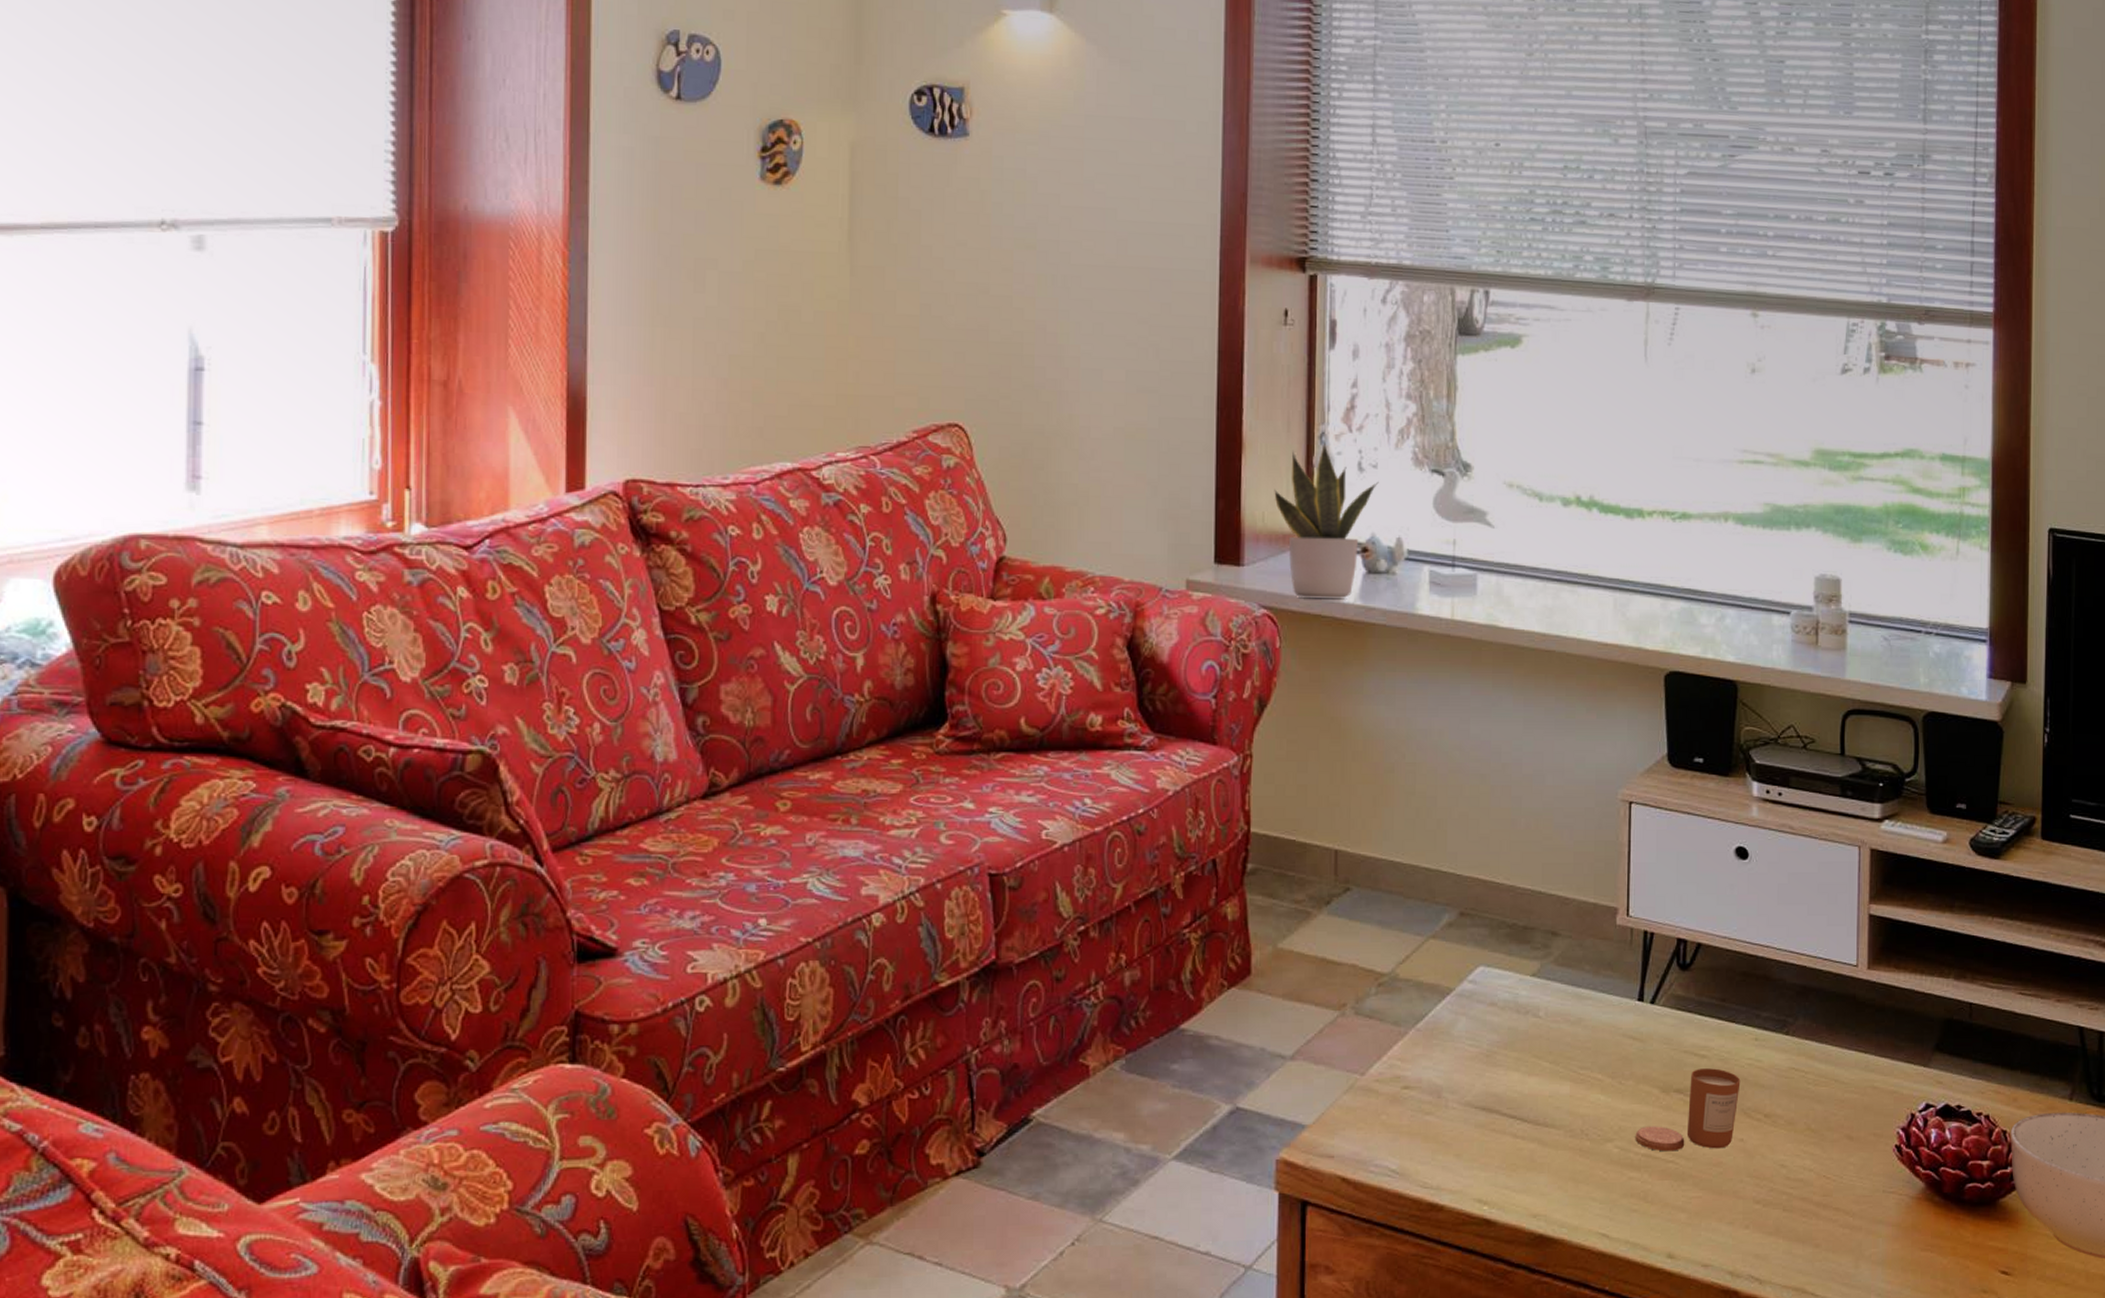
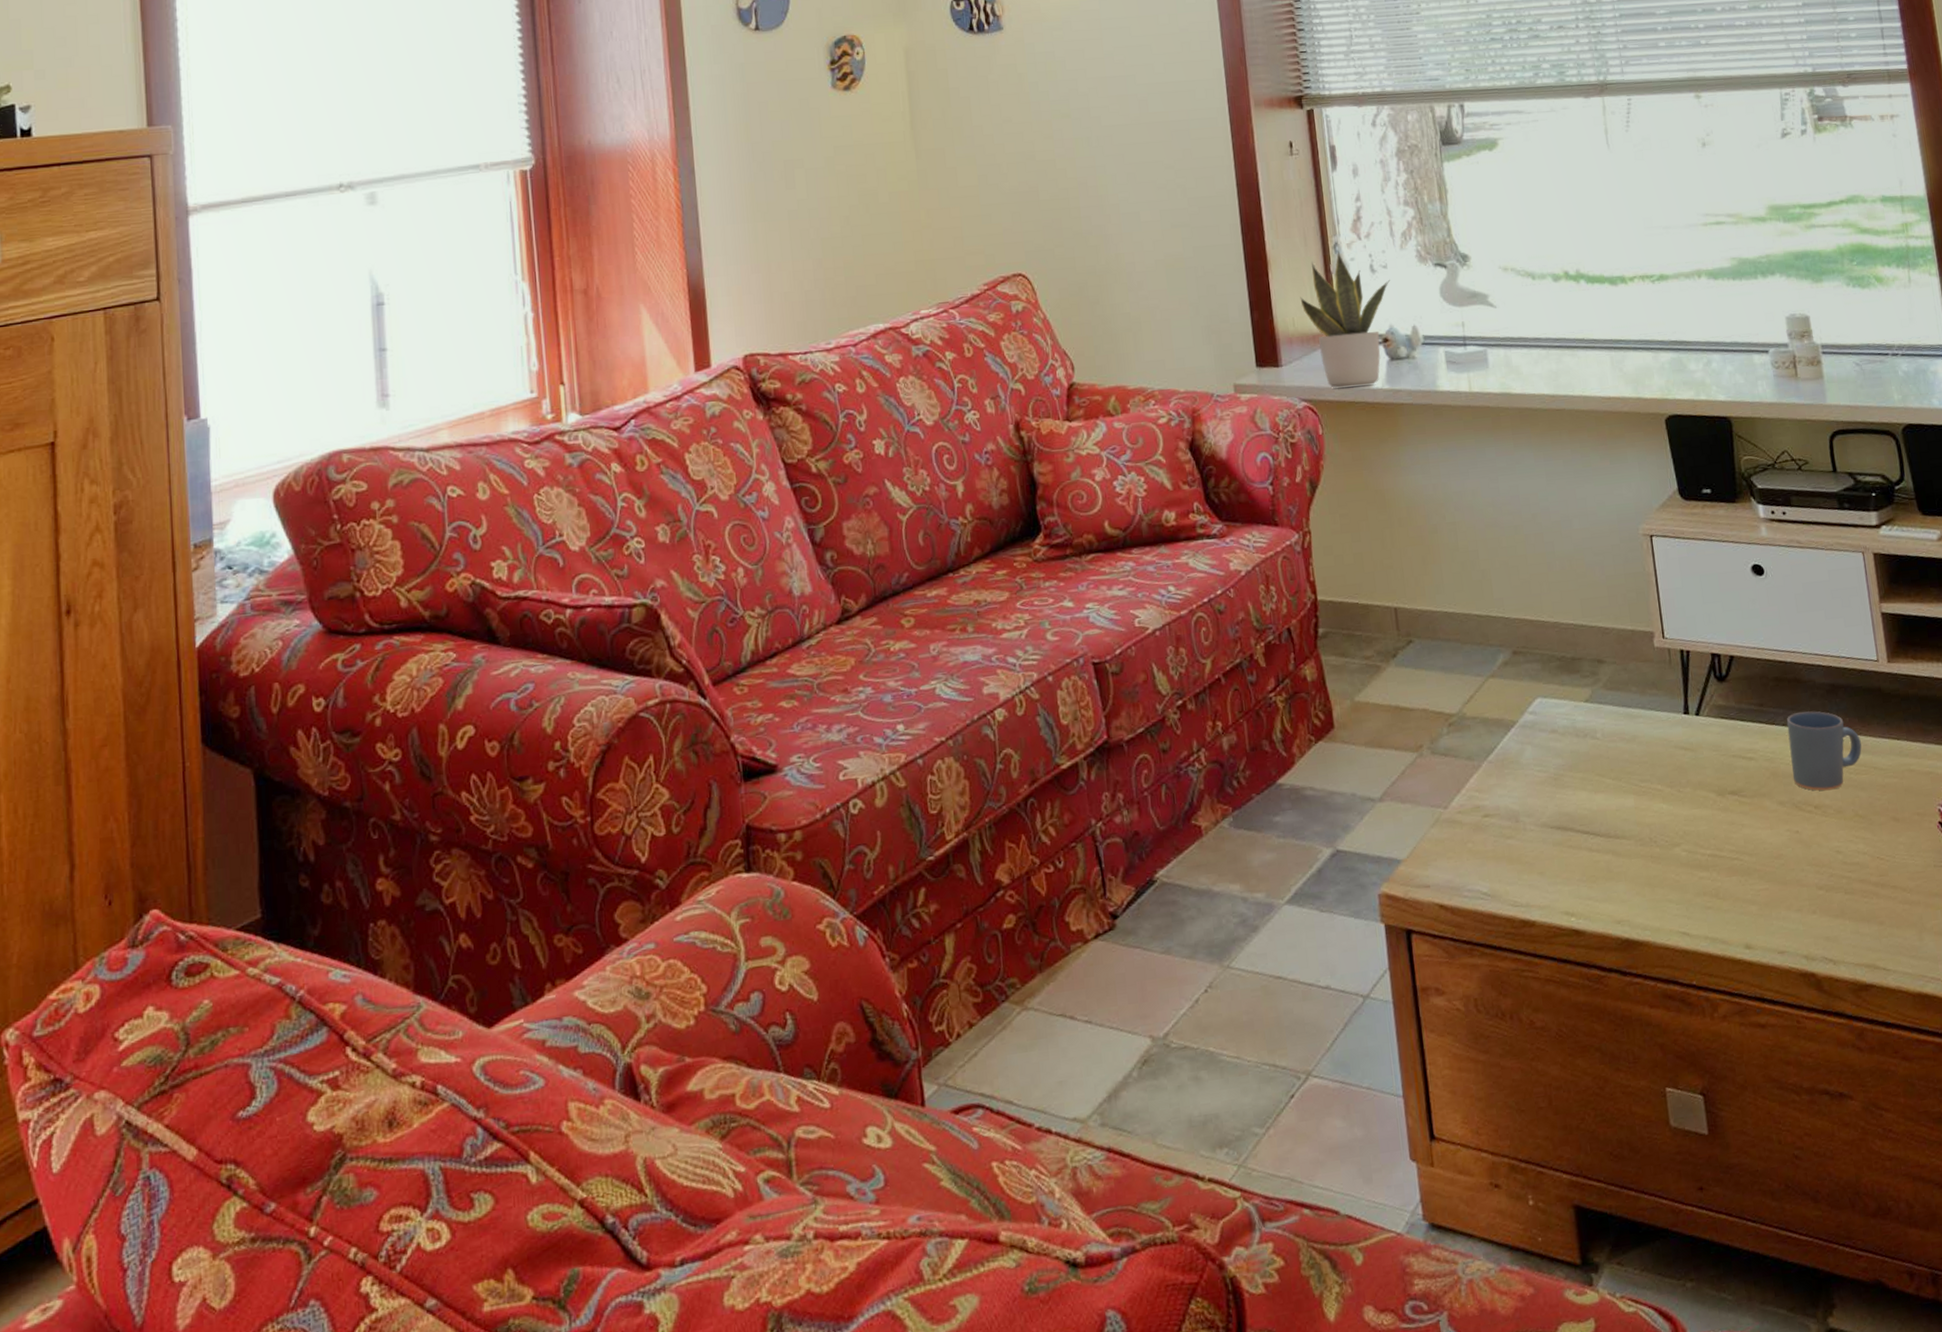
candle: present [1635,1068,1741,1152] -> none [1699,768,1789,850]
mug: none [1746,1012,1825,1099] -> present [1786,711,1862,791]

